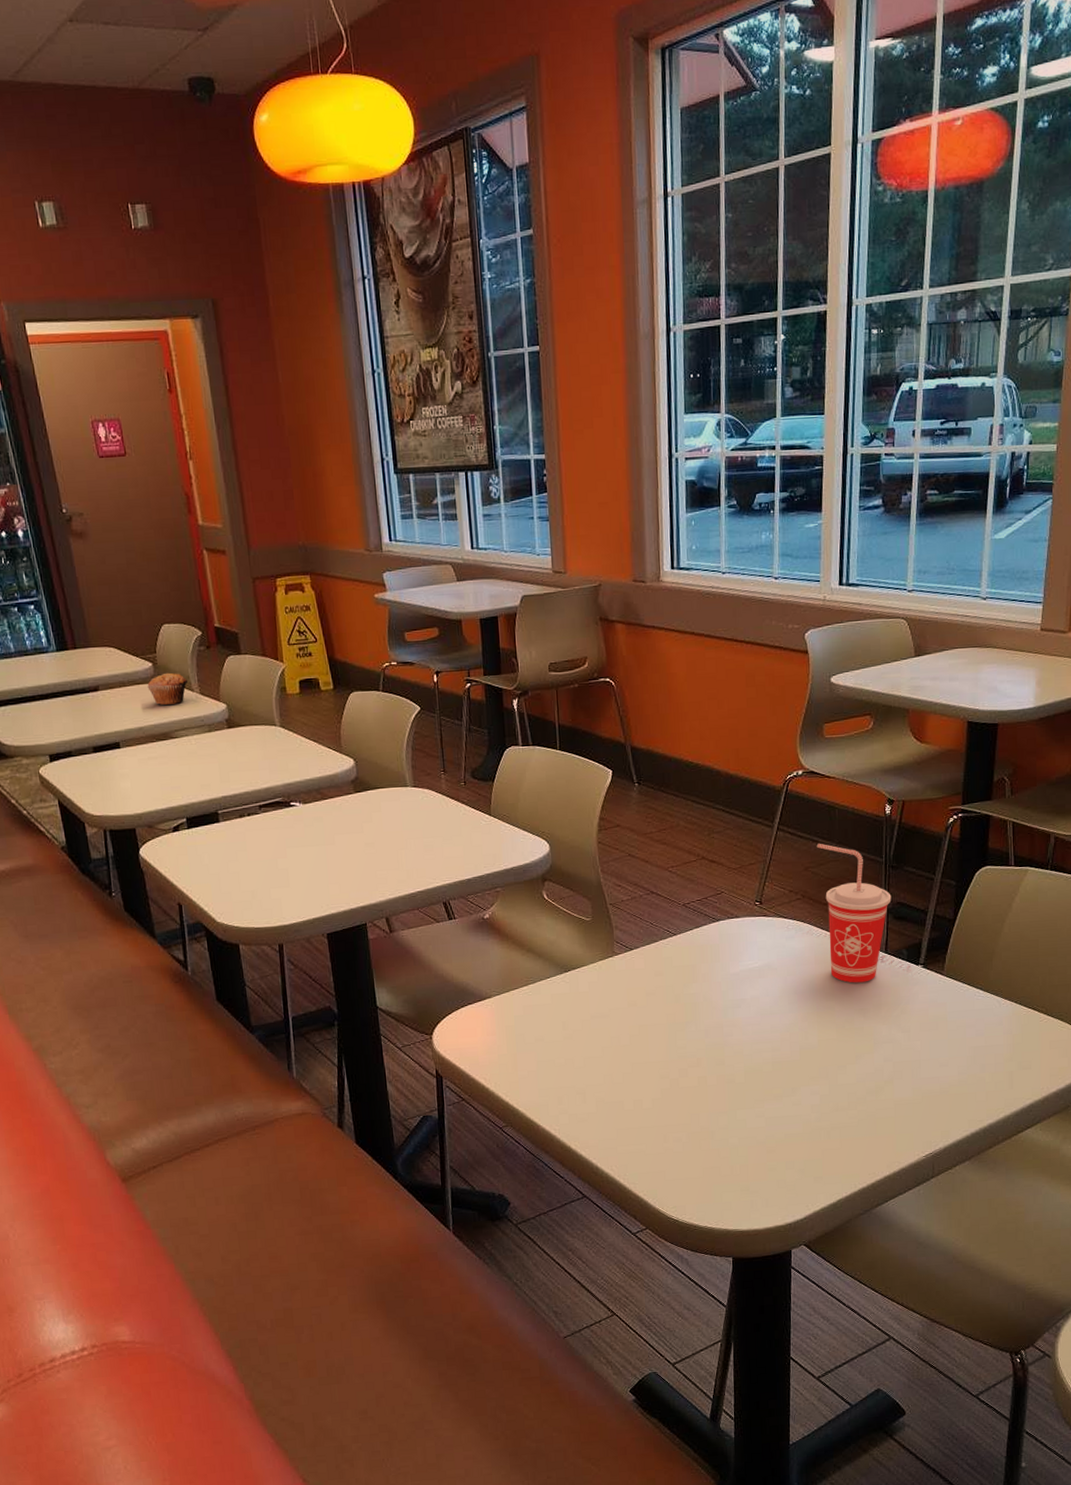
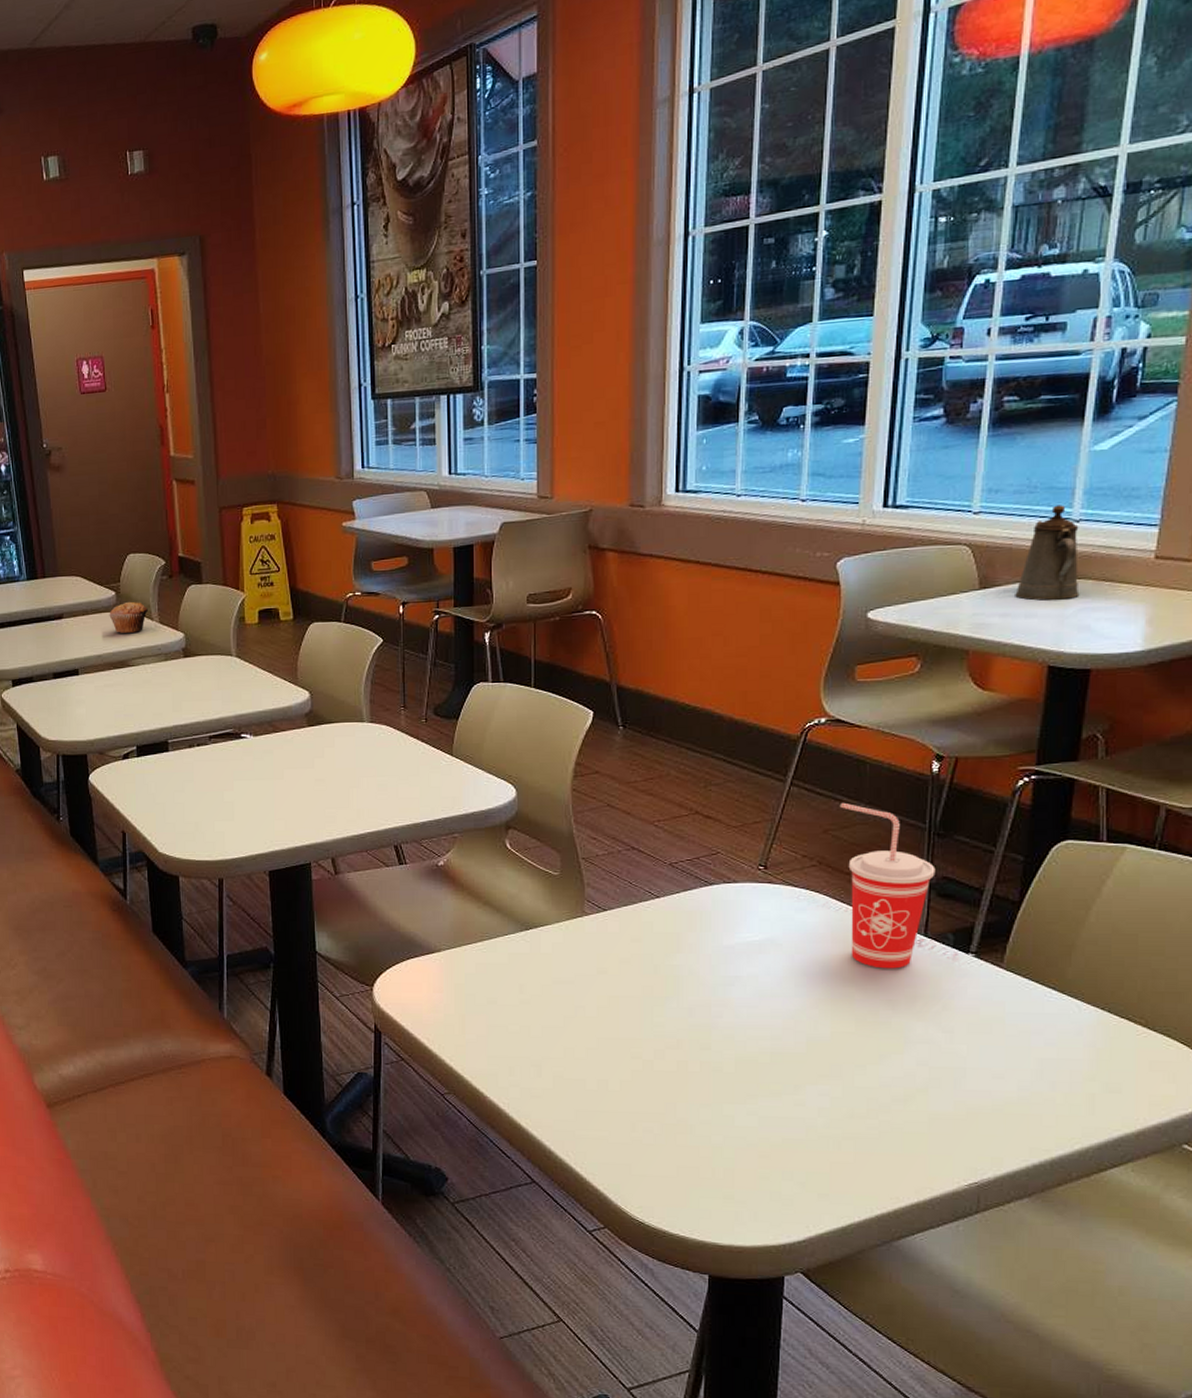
coffee pot: none [941,585,988,666] -> present [1015,505,1080,601]

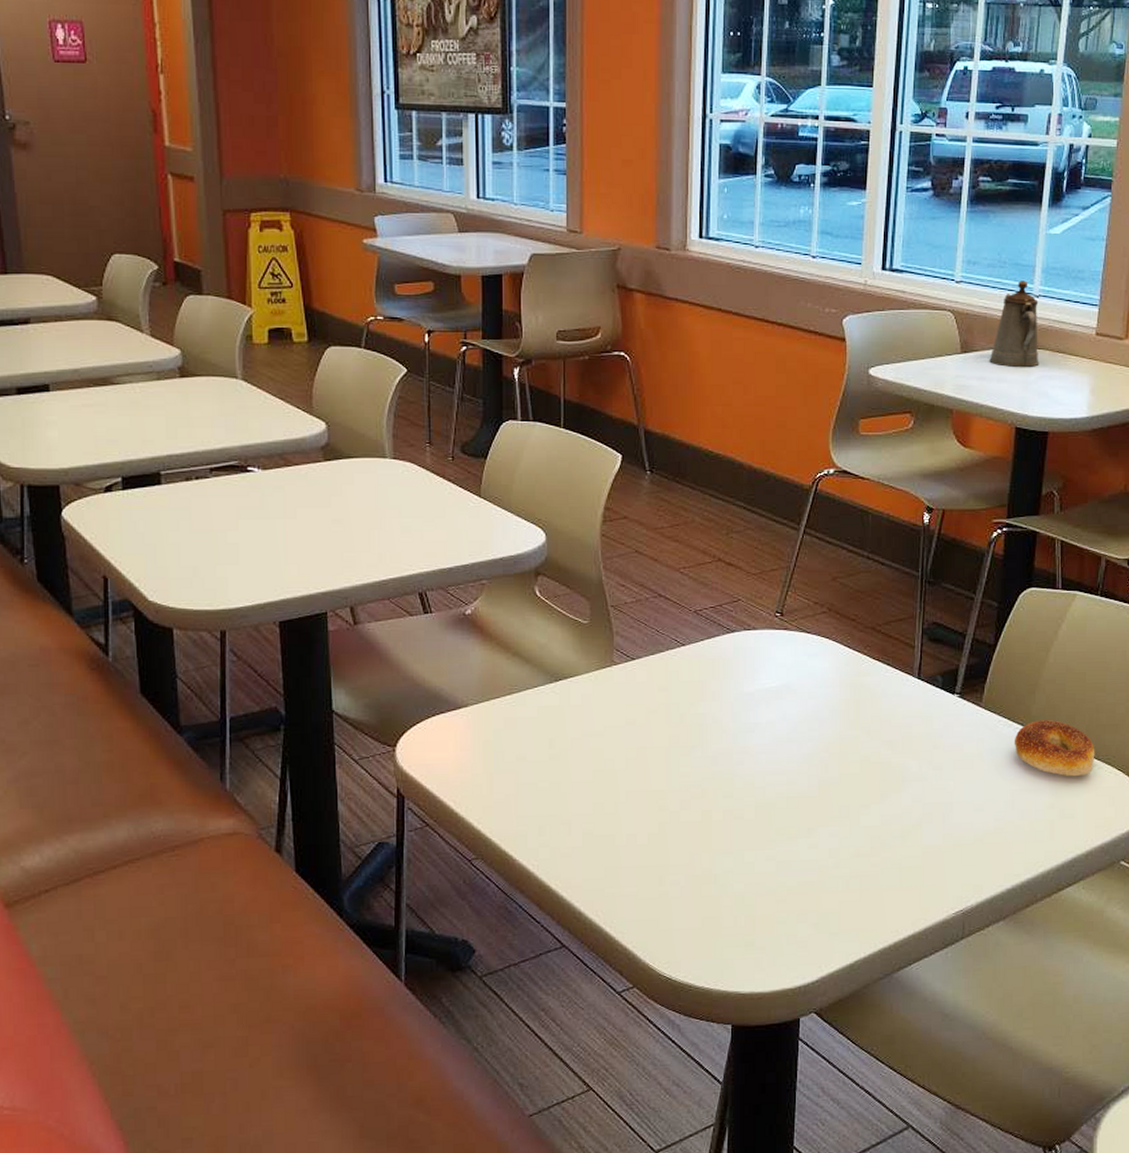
muffin: present [109,601,148,633] -> none [88,309,136,345]
beverage cup: present [839,802,936,969] -> none [846,551,927,711]
bagel: none [1043,985,1150,1048] -> present [1013,720,1095,777]

